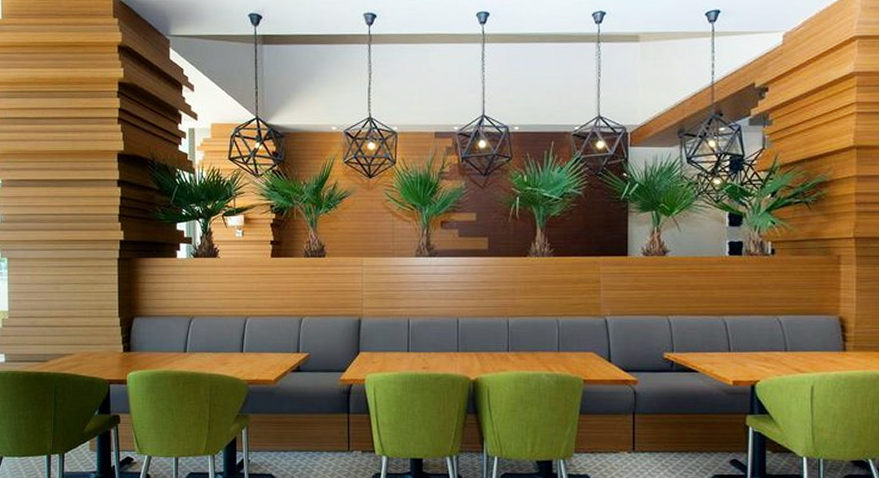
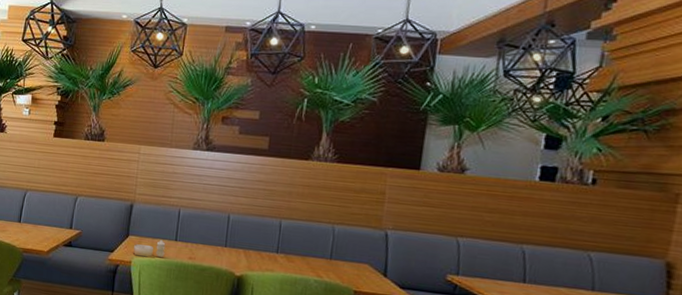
sugar bowl: none [366,352,398,373] -> present [133,239,166,258]

